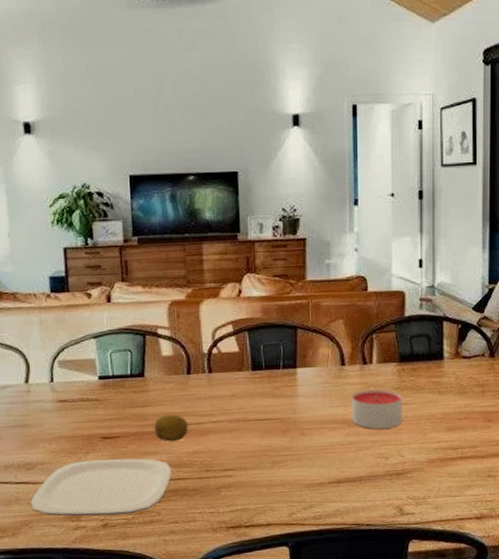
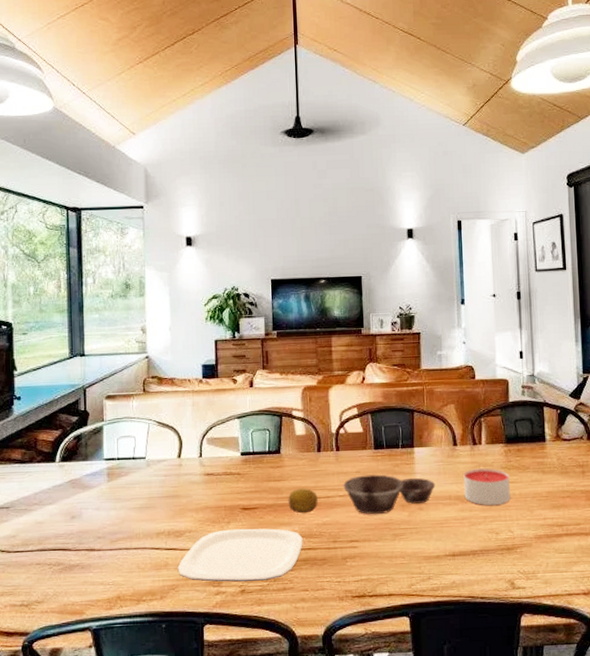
bowl: none [217,398,320,442] -> present [343,474,436,515]

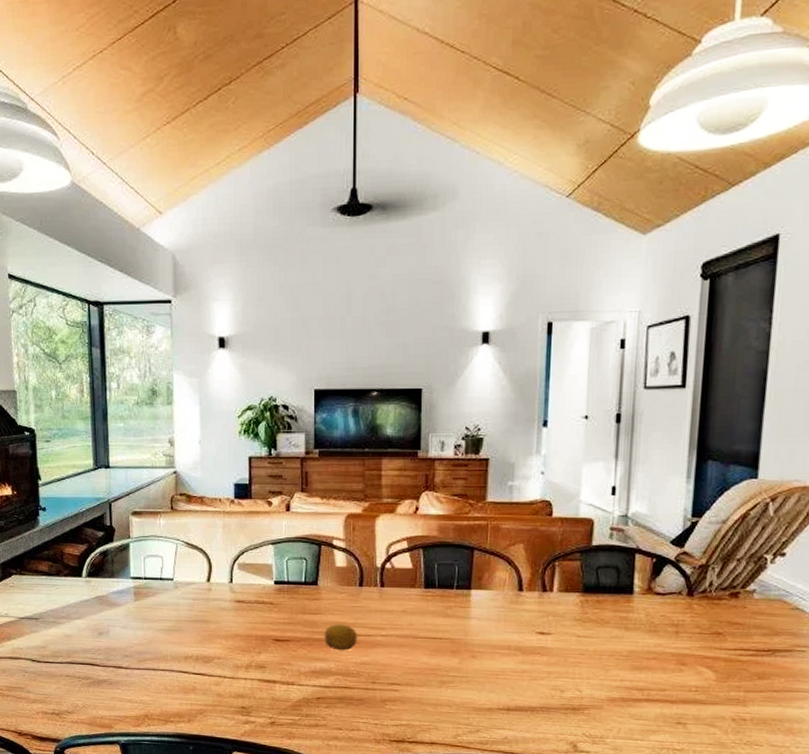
plate: present [177,528,303,582] -> none [205,659,339,715]
bowl: present [343,474,436,515] -> none [386,615,493,659]
candle: present [463,468,510,506] -> none [526,618,584,661]

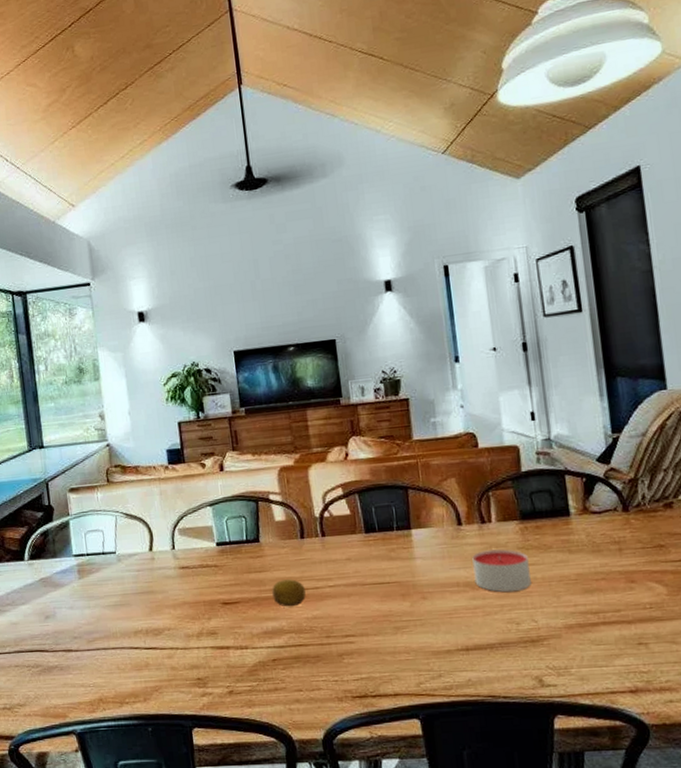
candle: none [526,618,584,661] -> present [472,549,531,592]

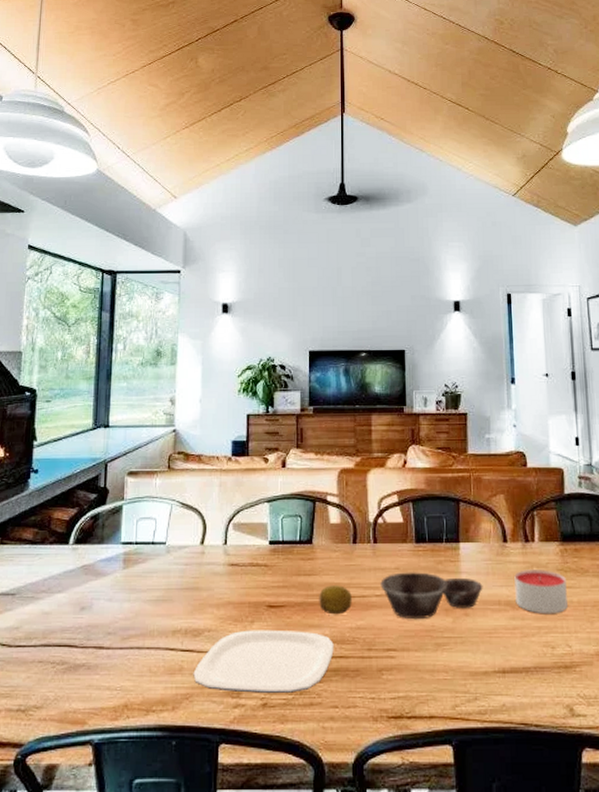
plate: none [159,624,293,683] -> present [193,629,334,693]
bowl: none [333,561,440,606] -> present [380,572,483,620]

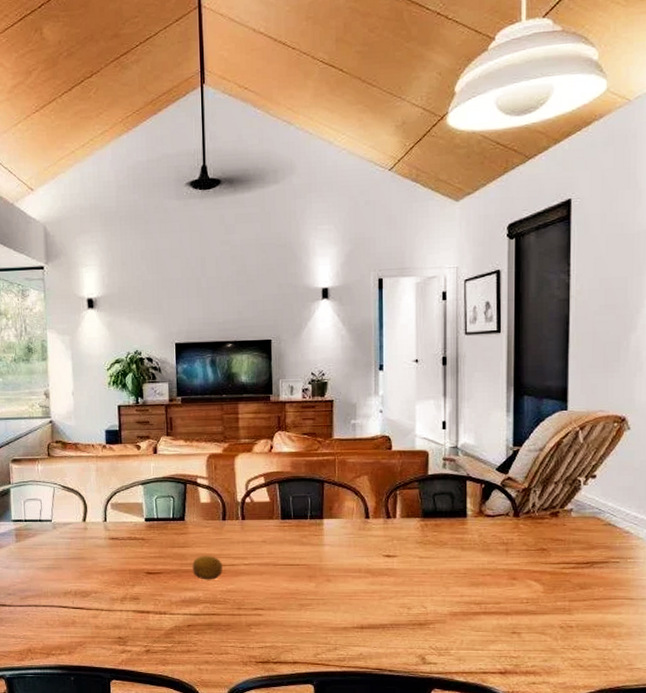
plate: present [193,629,334,693] -> none [84,592,207,642]
bowl: present [380,572,483,620] -> none [249,544,345,585]
candle: present [514,569,568,614] -> none [375,542,425,581]

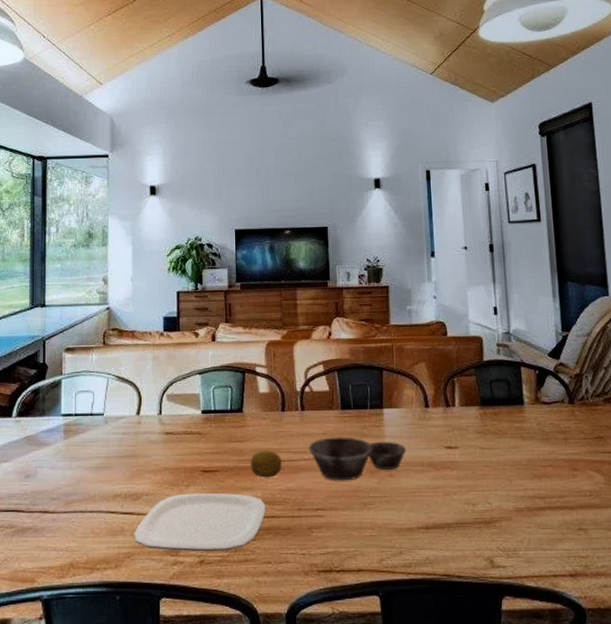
plate: none [84,592,207,642] -> present [134,492,266,551]
bowl: none [249,544,345,585] -> present [309,437,407,481]

